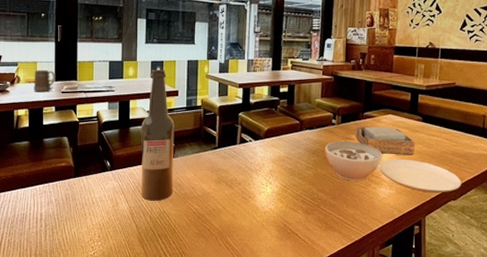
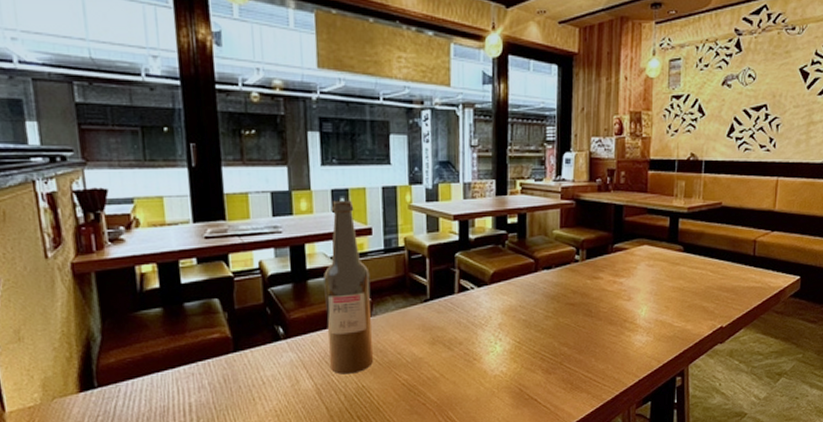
beer mug: present [34,69,55,92] -> none [161,206,194,239]
soup bowl: present [325,141,383,181] -> none [567,281,638,330]
napkin holder: present [355,126,415,156] -> none [603,261,675,294]
plate: present [379,158,462,193] -> none [633,298,730,337]

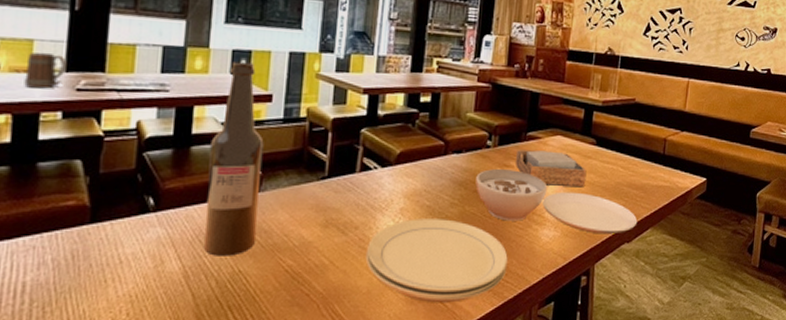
beer mug: none [161,206,194,239] -> present [24,52,67,89]
plate: none [471,331,604,407] -> present [365,219,508,303]
soup bowl: none [567,281,638,330] -> present [475,169,548,221]
napkin holder: none [603,261,675,294] -> present [515,150,587,188]
plate: none [633,298,730,337] -> present [542,191,638,235]

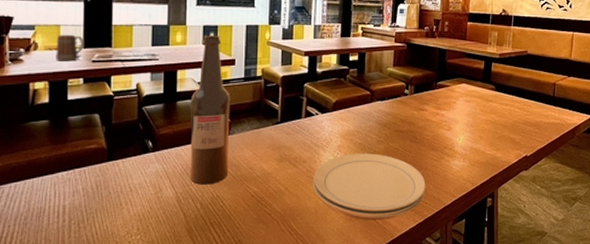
soup bowl: present [475,169,548,221] -> none [397,113,456,154]
napkin holder: present [515,150,587,188] -> none [428,96,488,126]
plate: present [542,191,638,235] -> none [452,129,533,164]

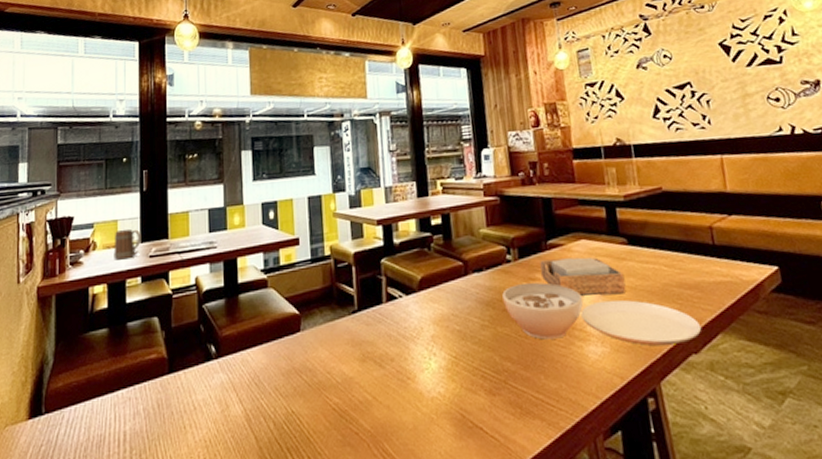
beer bottle: present [190,35,231,185] -> none [254,212,302,398]
plate: present [312,153,426,220] -> none [405,343,557,438]
soup bowl: none [397,113,456,154] -> present [502,282,584,340]
napkin holder: none [428,96,488,126] -> present [540,257,626,296]
plate: none [452,129,533,164] -> present [580,299,702,347]

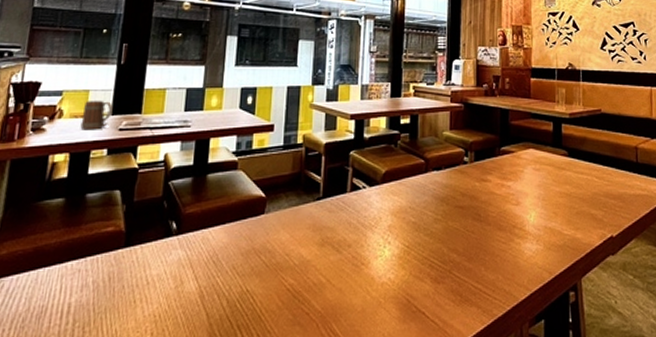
soup bowl: present [502,282,584,340] -> none [456,184,526,235]
napkin holder: present [540,257,626,296] -> none [491,164,562,199]
plate: present [580,299,702,347] -> none [522,204,620,247]

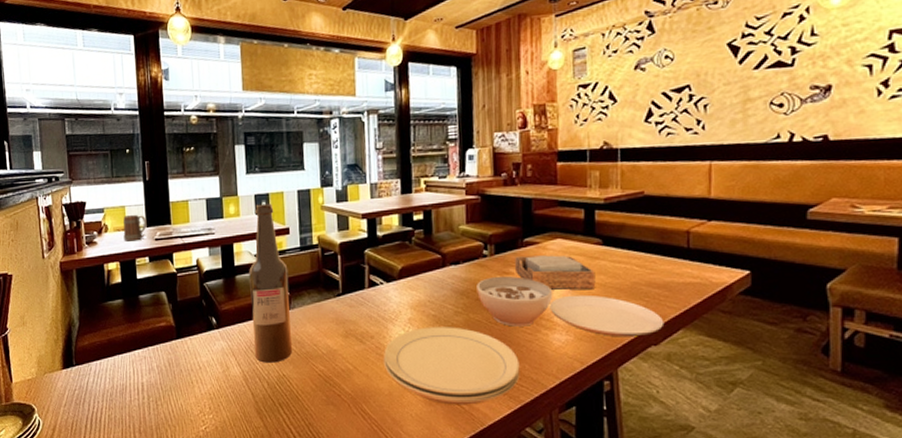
beer bottle: none [217,98,267,276] -> present [249,203,292,363]
plate: none [358,235,494,322] -> present [383,327,520,405]
soup bowl: none [456,184,526,235] -> present [477,276,553,327]
napkin holder: none [491,164,562,199] -> present [514,255,596,290]
plate: none [522,204,620,247] -> present [549,294,665,338]

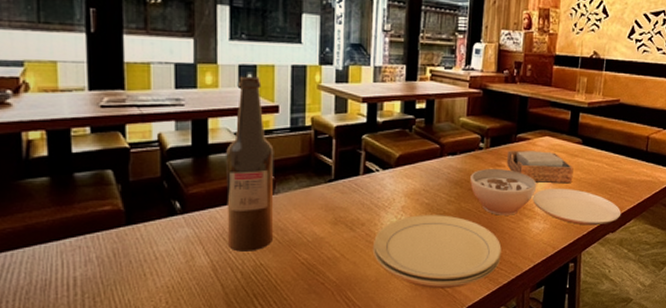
beer mug: present [123,214,147,242] -> none [53,72,89,106]

